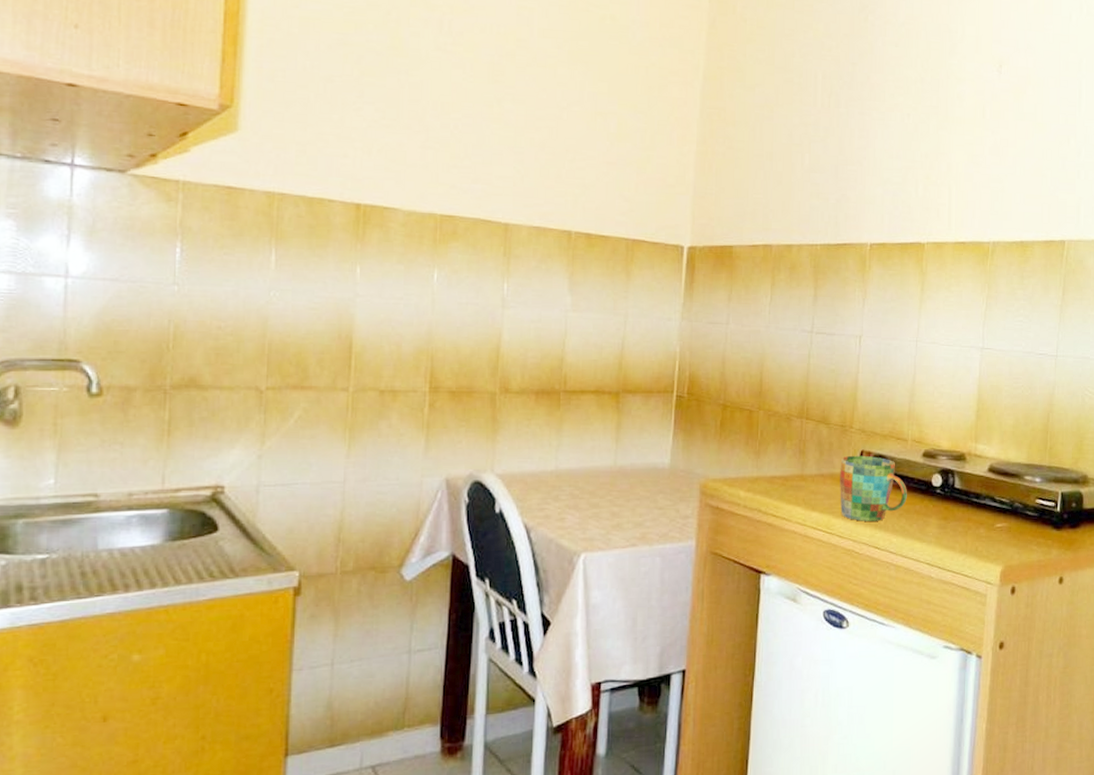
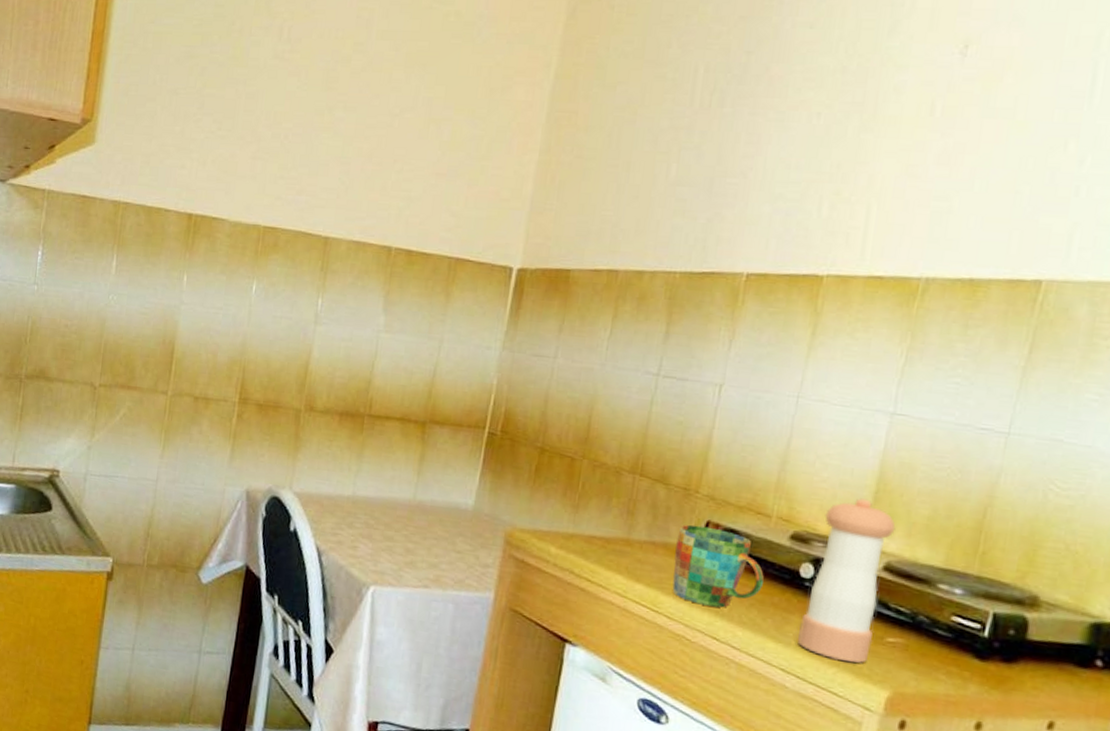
pepper shaker: none [935,417,993,549] -> present [797,498,896,663]

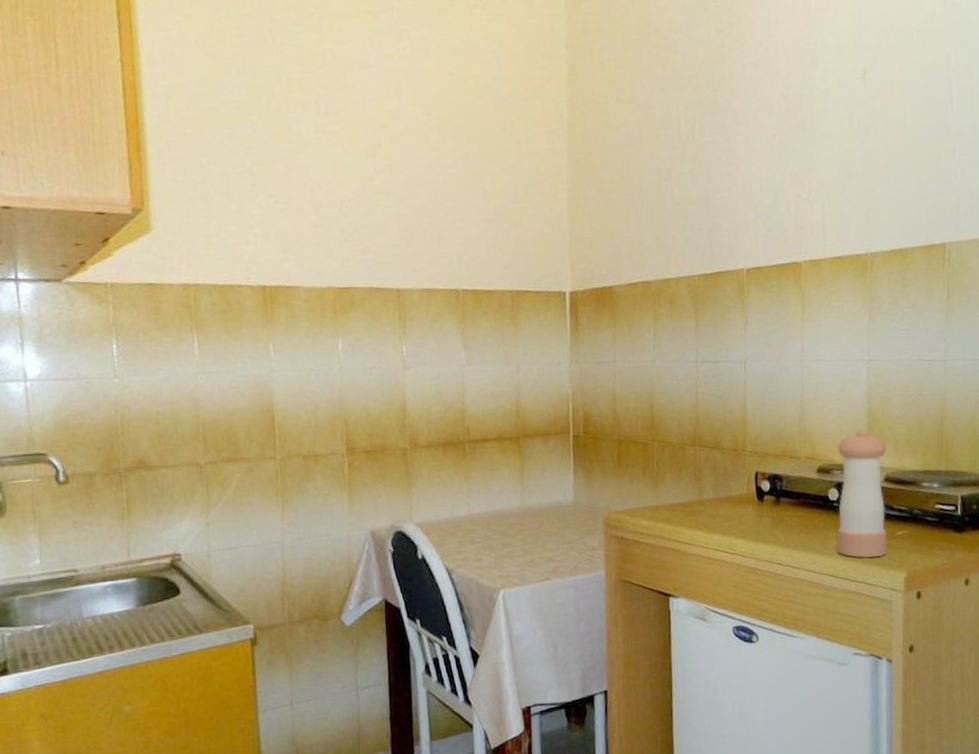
mug: present [672,524,764,608] -> none [736,476,805,540]

